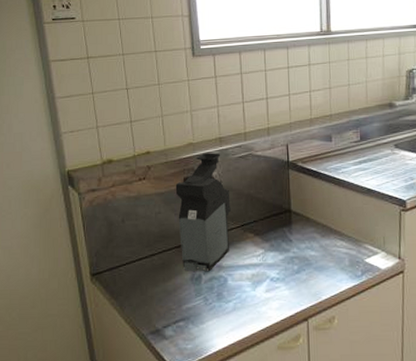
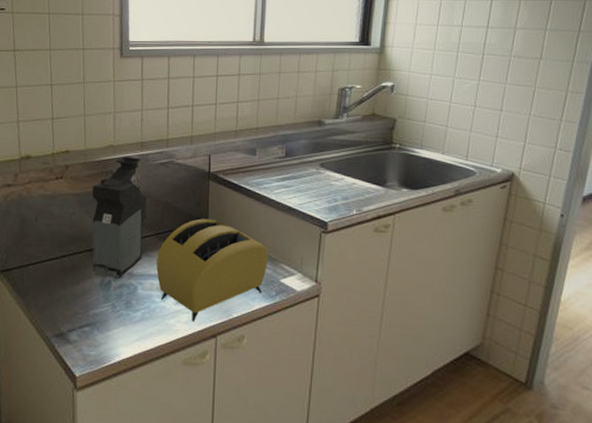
toaster: none [244,207,353,308] -> present [156,218,269,322]

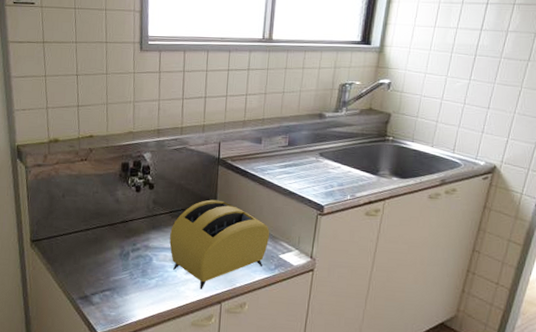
coffee maker: present [92,156,147,279] -> none [113,142,163,250]

